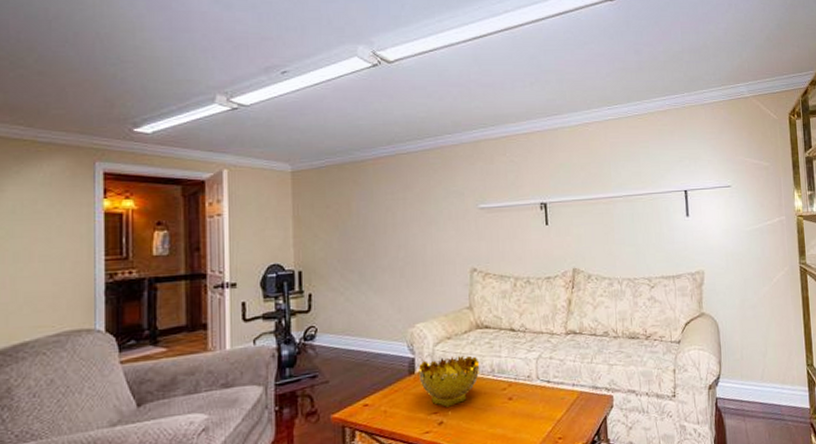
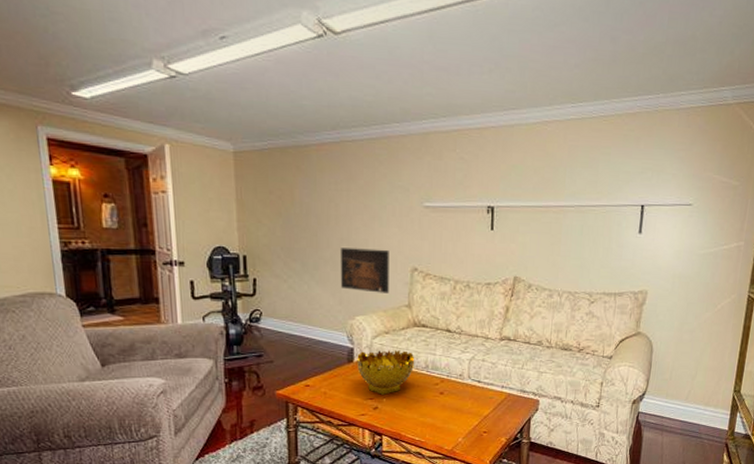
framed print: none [399,252,449,298] -> present [341,248,389,293]

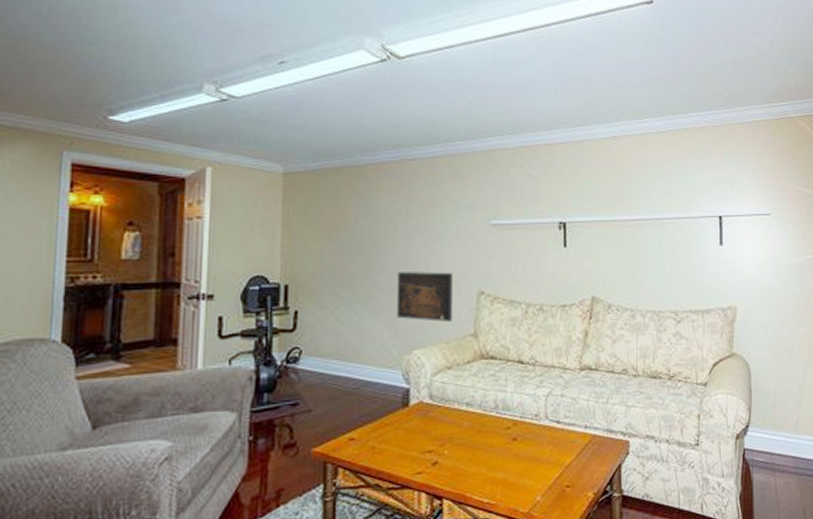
decorative bowl: present [357,349,415,395] -> none [413,387,483,446]

